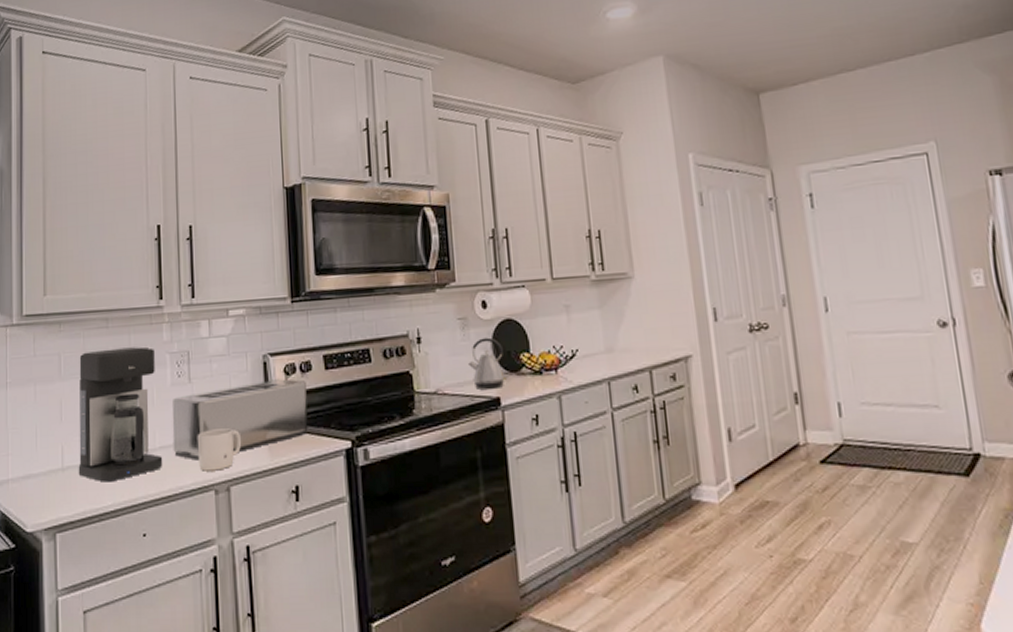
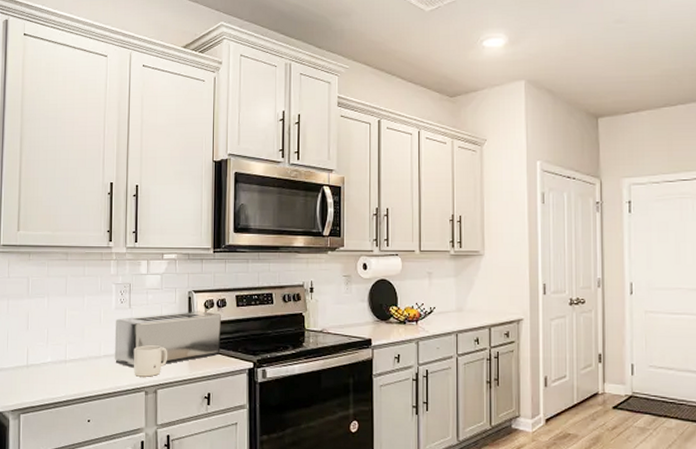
coffee maker: present [78,347,163,482] -> none [39,277,106,379]
kettle: present [468,337,507,391] -> none [349,292,378,333]

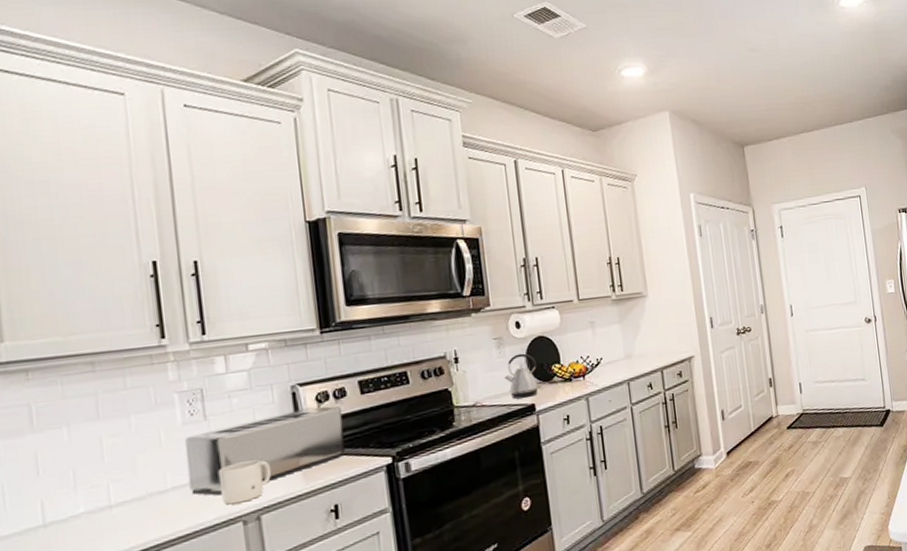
kettle: none [349,292,378,333] -> present [505,353,541,400]

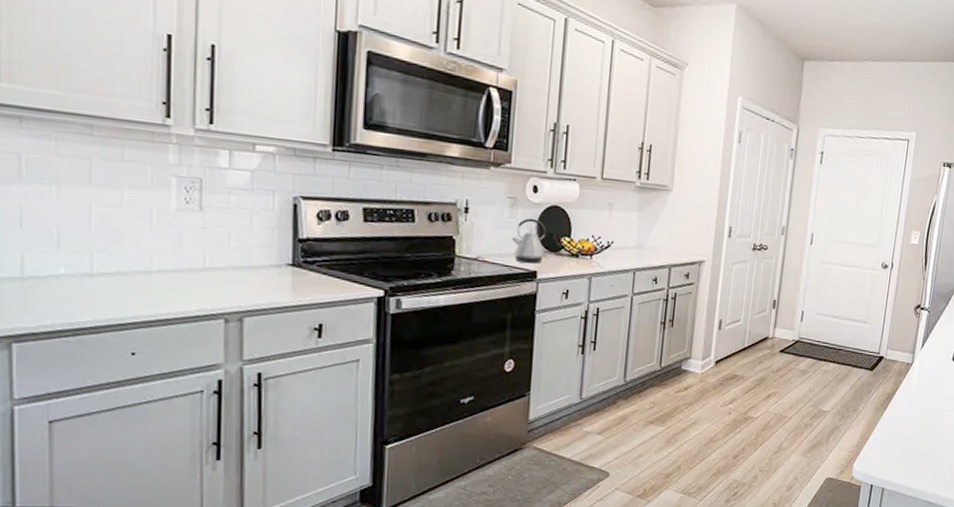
toaster: present [185,406,346,496] -> none [175,222,341,289]
mug: present [217,459,272,505] -> none [205,260,261,301]

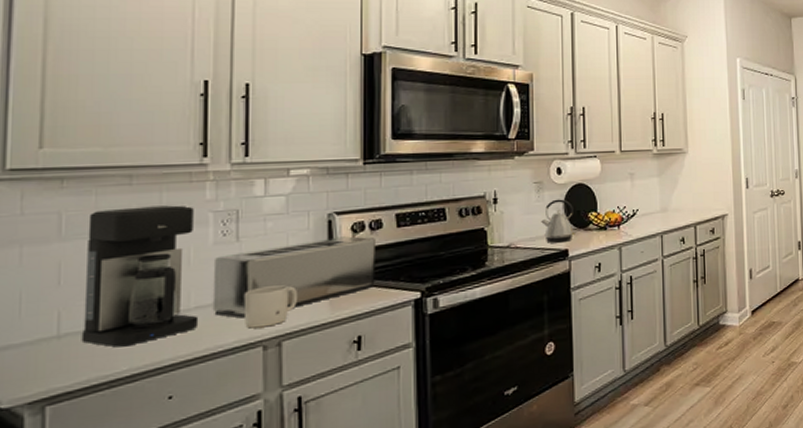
coffee maker: none [45,157,161,298] -> present [81,205,199,348]
toaster: none [175,222,341,289] -> present [212,236,375,318]
mug: none [205,260,261,301] -> present [243,285,299,329]

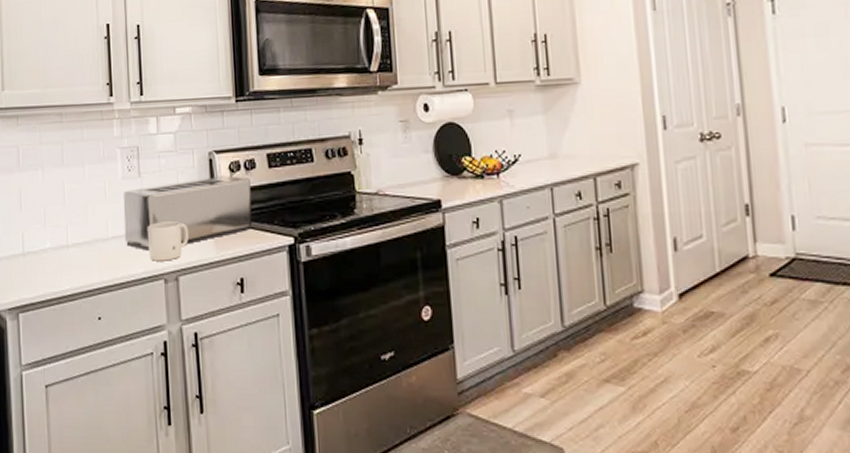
coffee maker: present [81,205,199,348] -> none [36,141,116,268]
kettle: present [541,199,575,244] -> none [410,140,448,193]

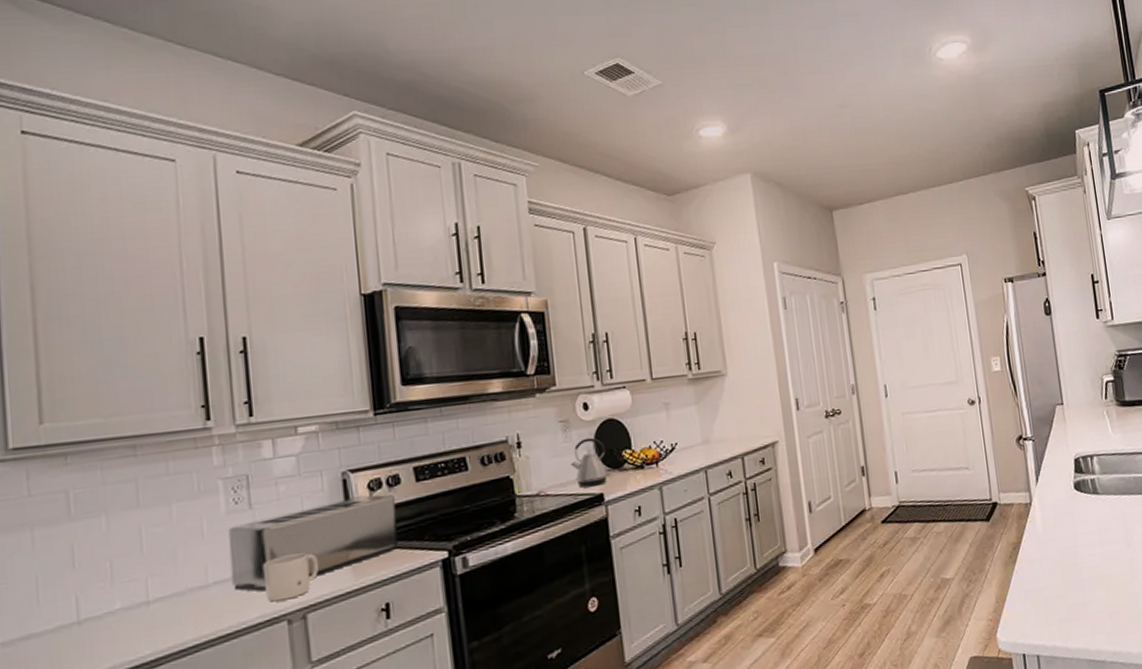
kettle: none [410,140,448,193] -> present [571,437,610,489]

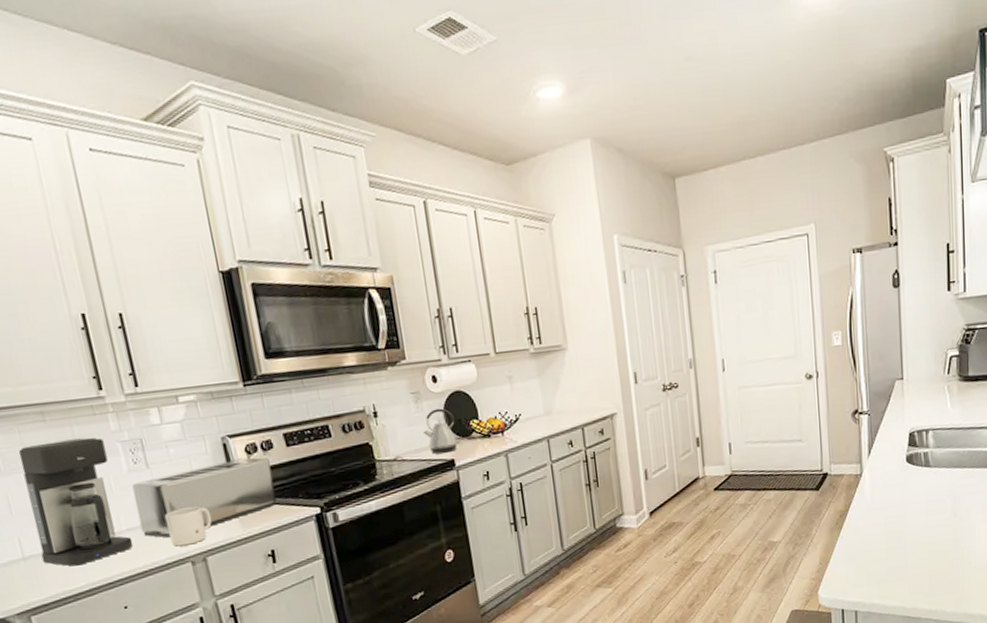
coffee maker: none [96,474,219,631] -> present [18,437,133,567]

